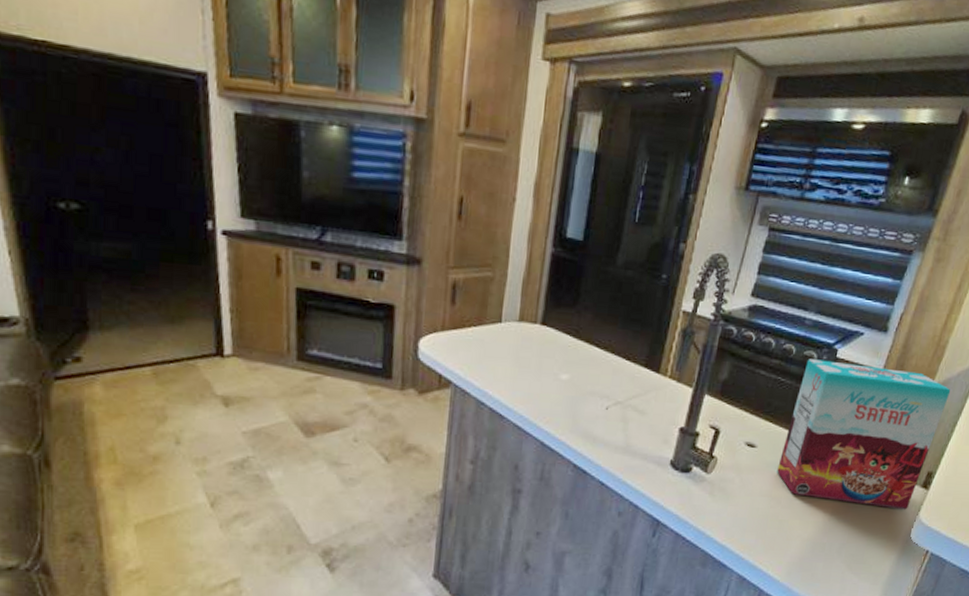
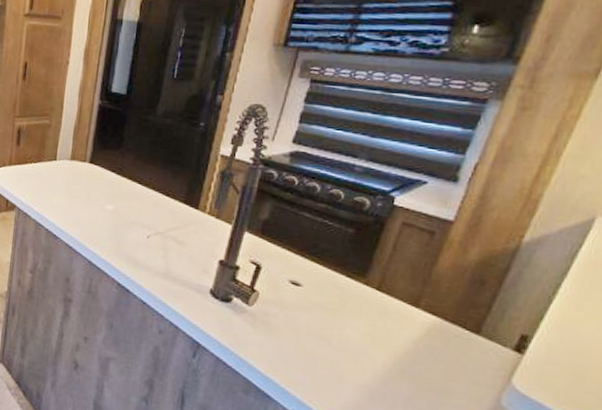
cereal box: present [777,359,951,510] -> none [326,204,550,373]

